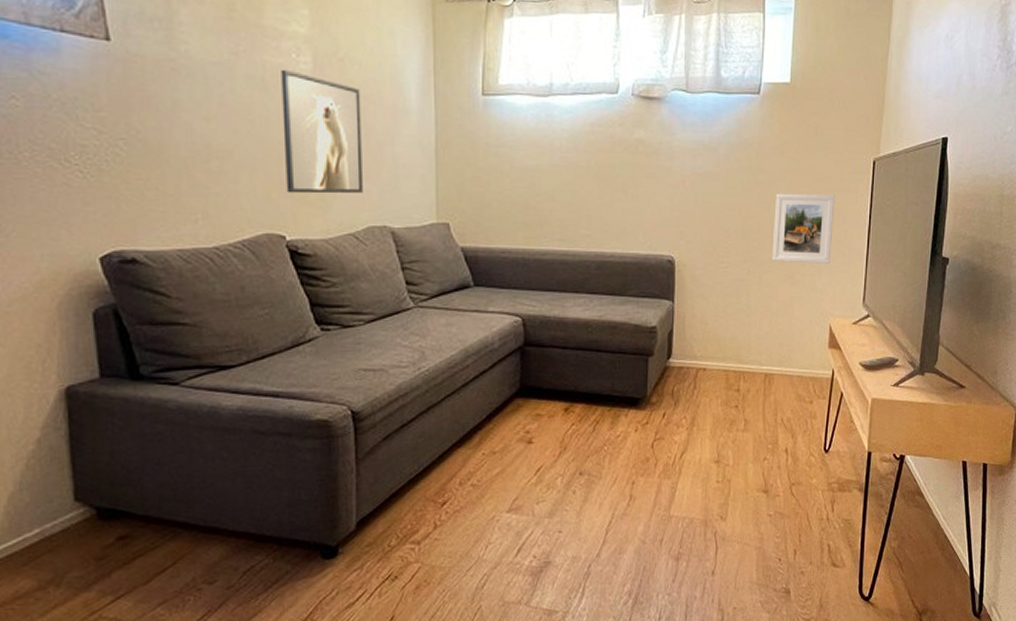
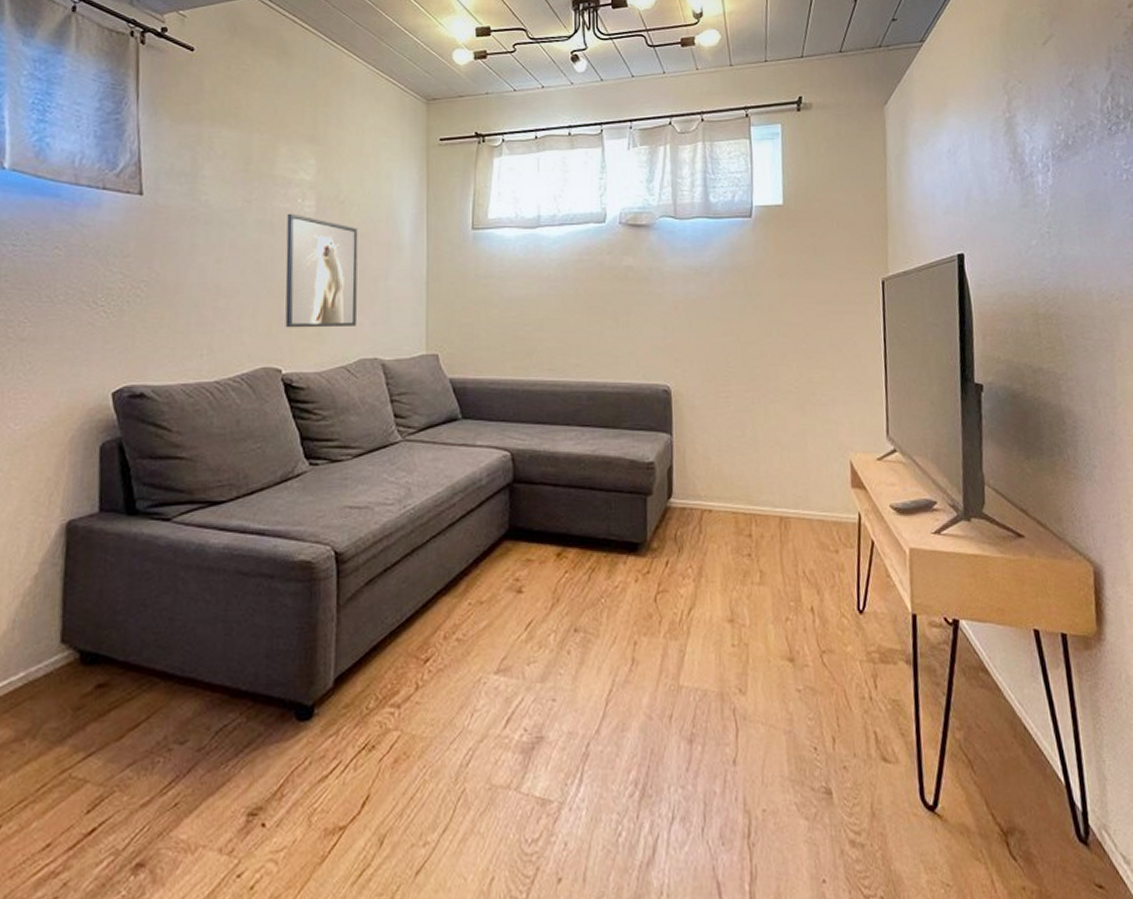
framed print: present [772,193,835,264] -> none [776,317,844,392]

